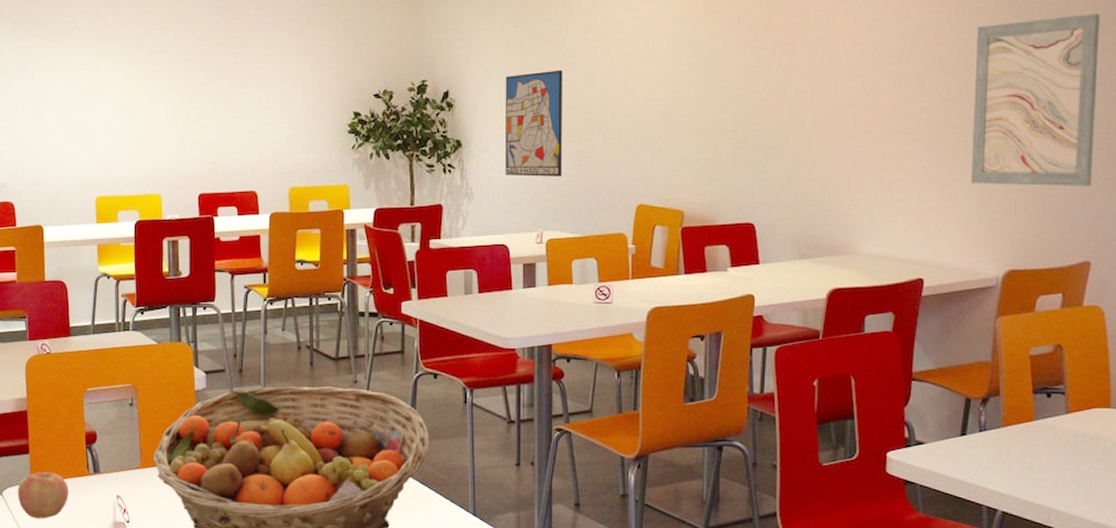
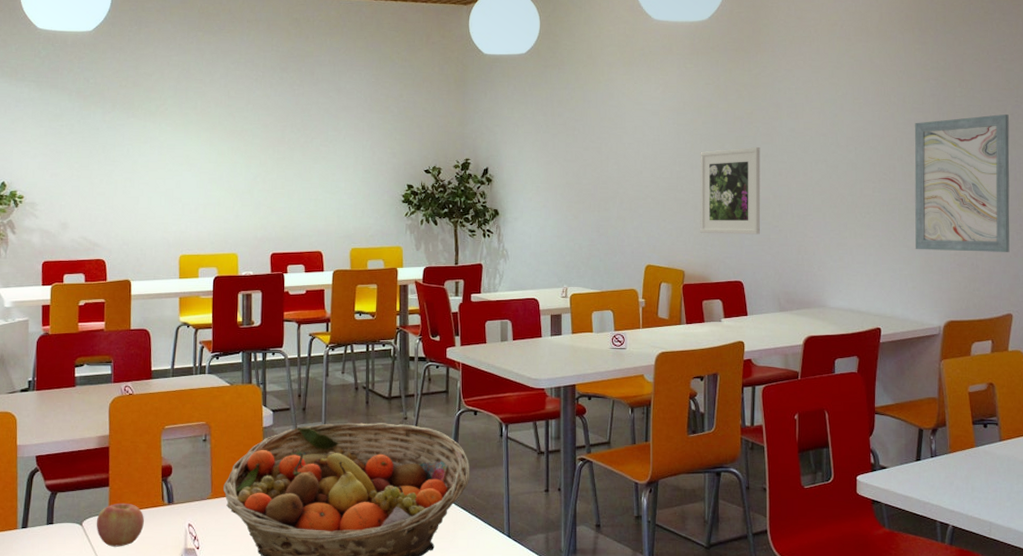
wall art: present [505,70,563,177] -> none [535,152,584,241]
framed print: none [703,60,780,167] -> present [700,146,761,235]

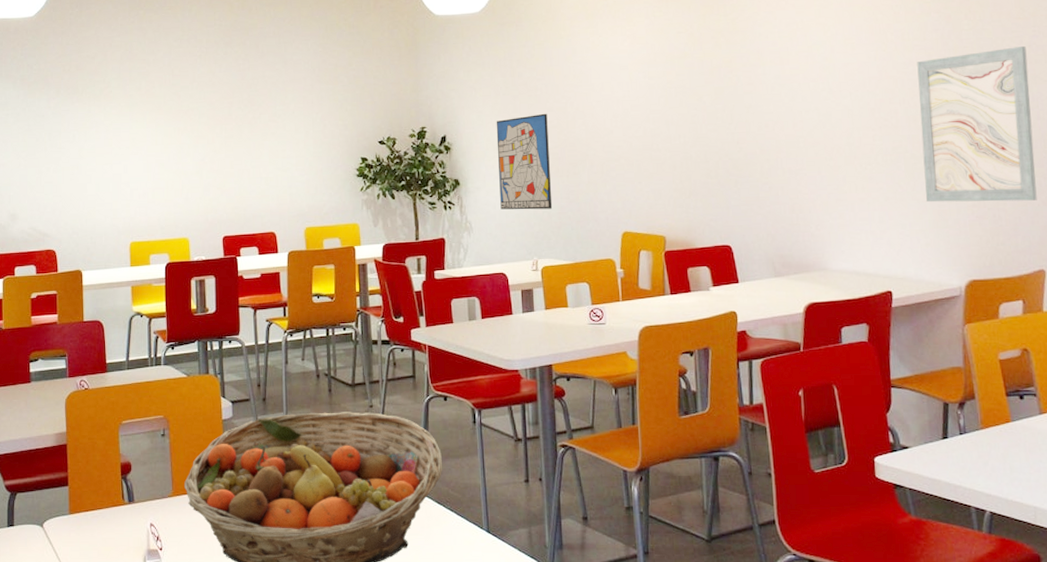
apple: present [96,503,144,547] -> none [57,502,105,549]
wall art: none [535,152,584,241] -> present [496,113,553,210]
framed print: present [700,146,761,235] -> none [675,97,748,195]

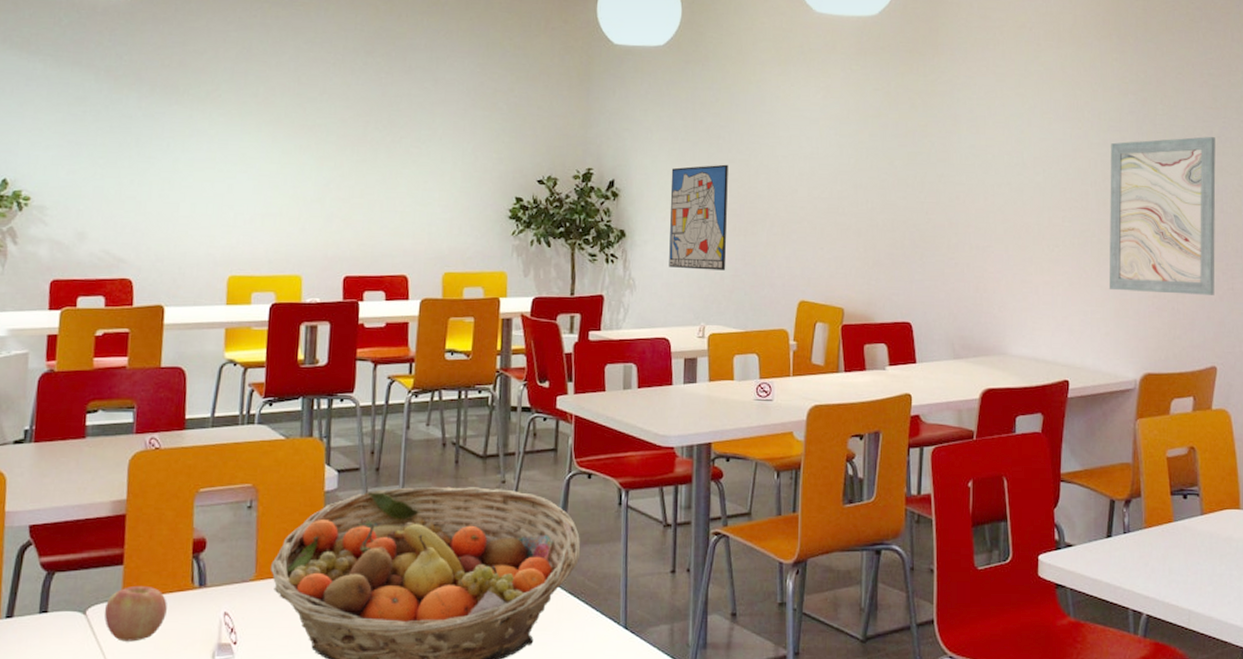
apple: none [57,502,105,549] -> present [104,585,167,642]

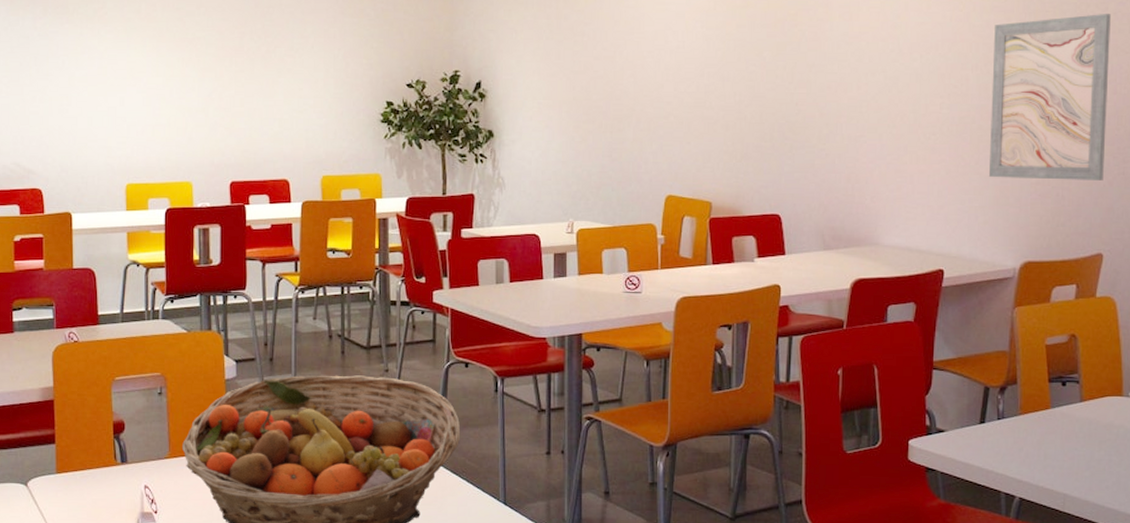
apple: present [104,585,167,642] -> none [42,461,95,510]
wall art: present [669,164,728,271] -> none [536,62,593,167]

